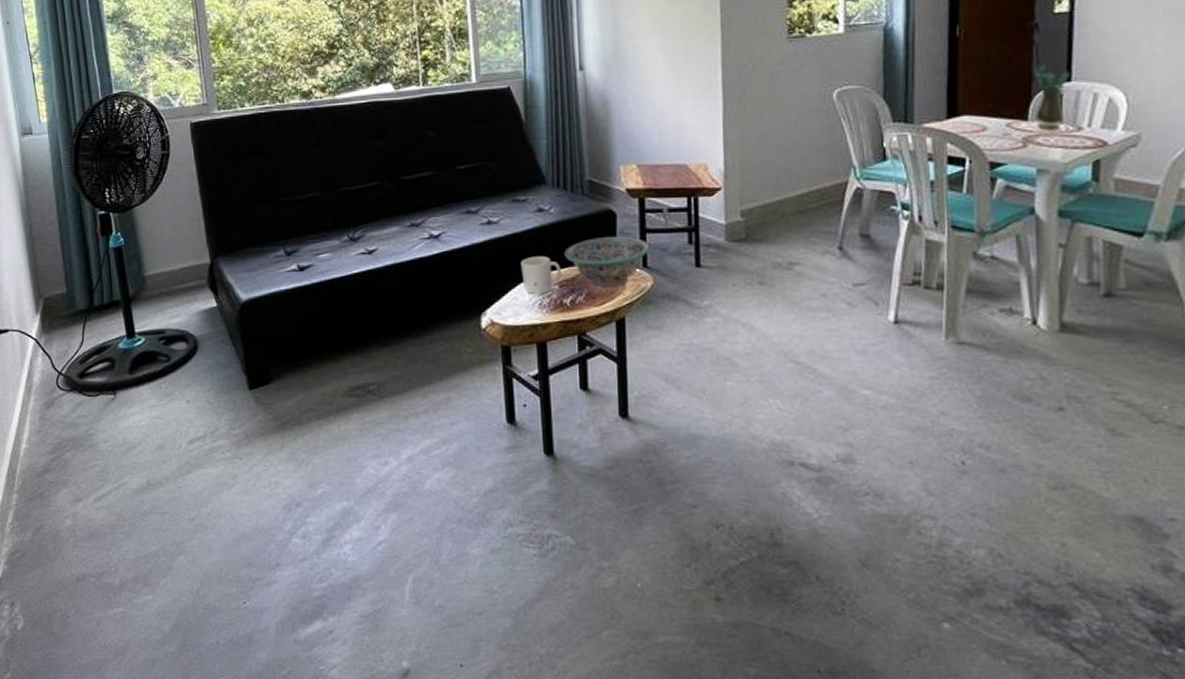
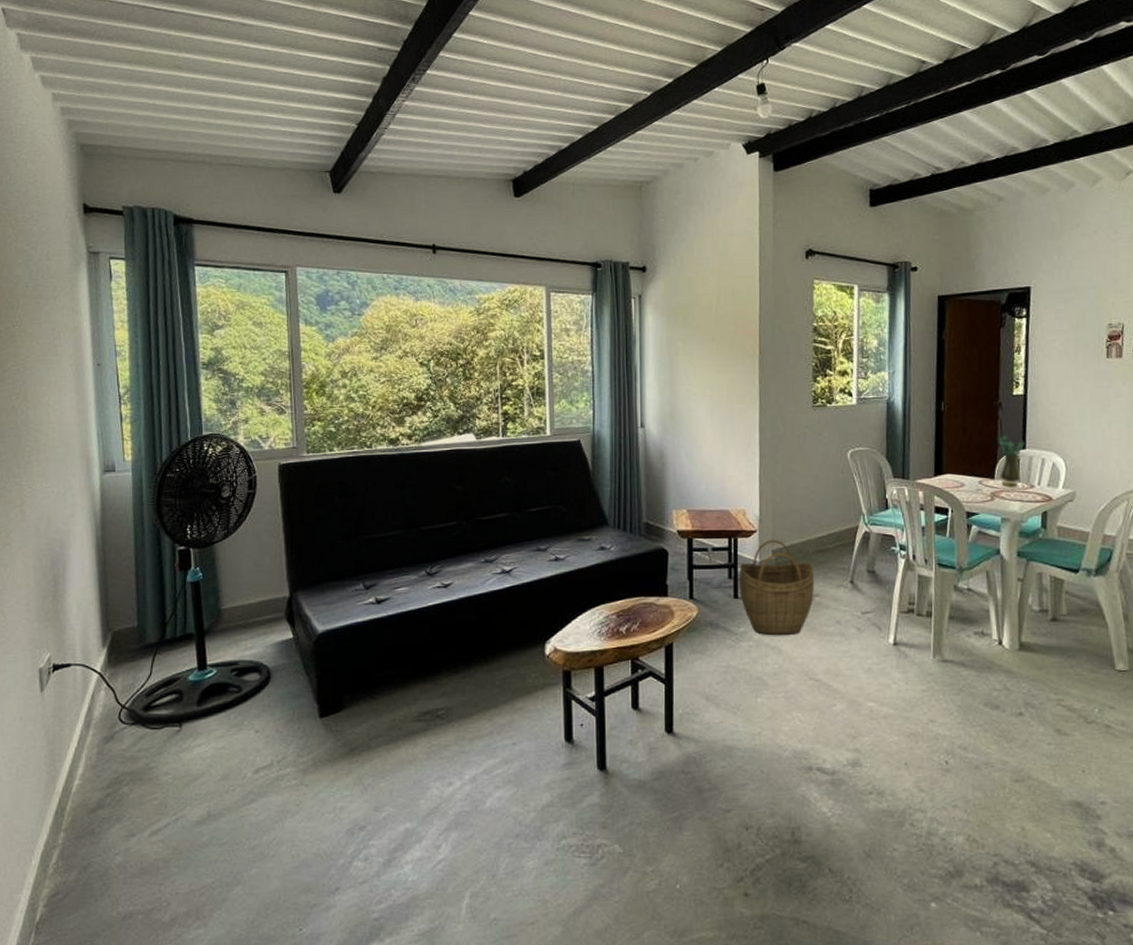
mug: present [520,256,561,294] -> none [583,589,619,623]
decorative bowl: present [564,236,650,288] -> none [622,571,696,617]
woven basket: none [701,199,794,311] -> present [739,540,815,636]

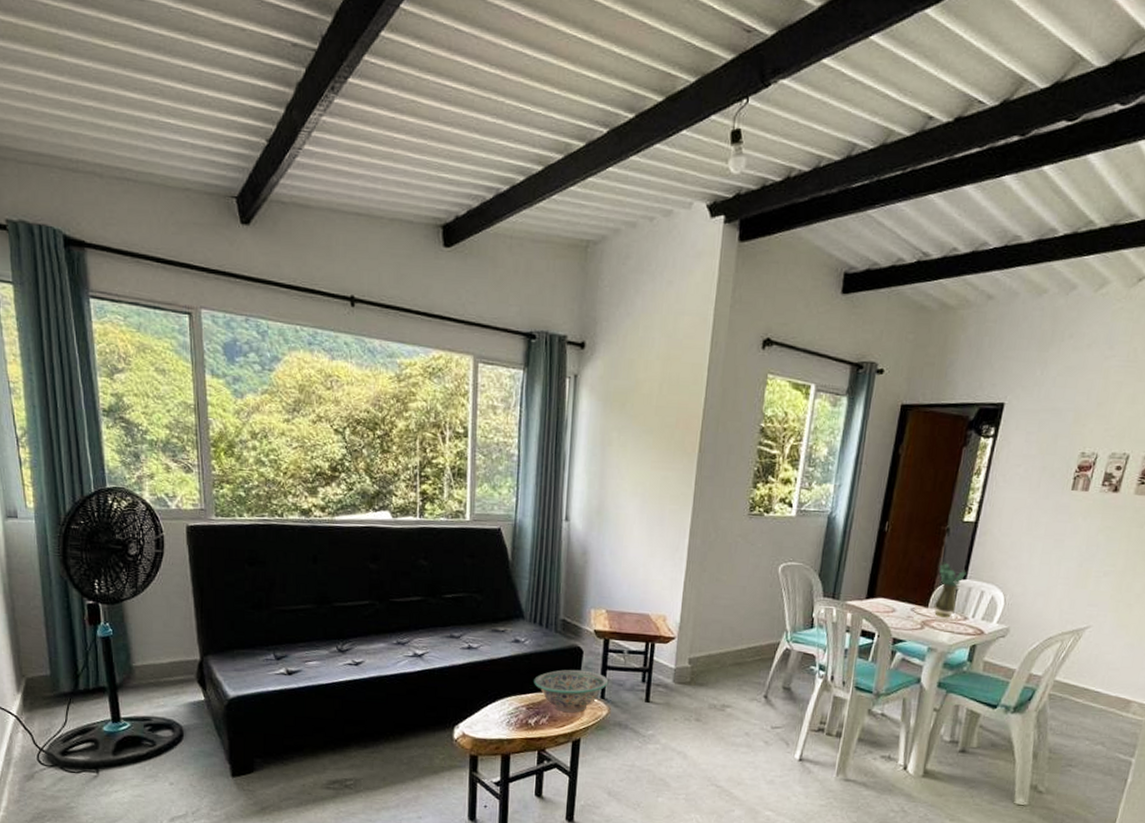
decorative bowl: none [622,571,696,617] -> present [534,669,609,713]
woven basket: present [739,540,815,636] -> none [651,648,729,742]

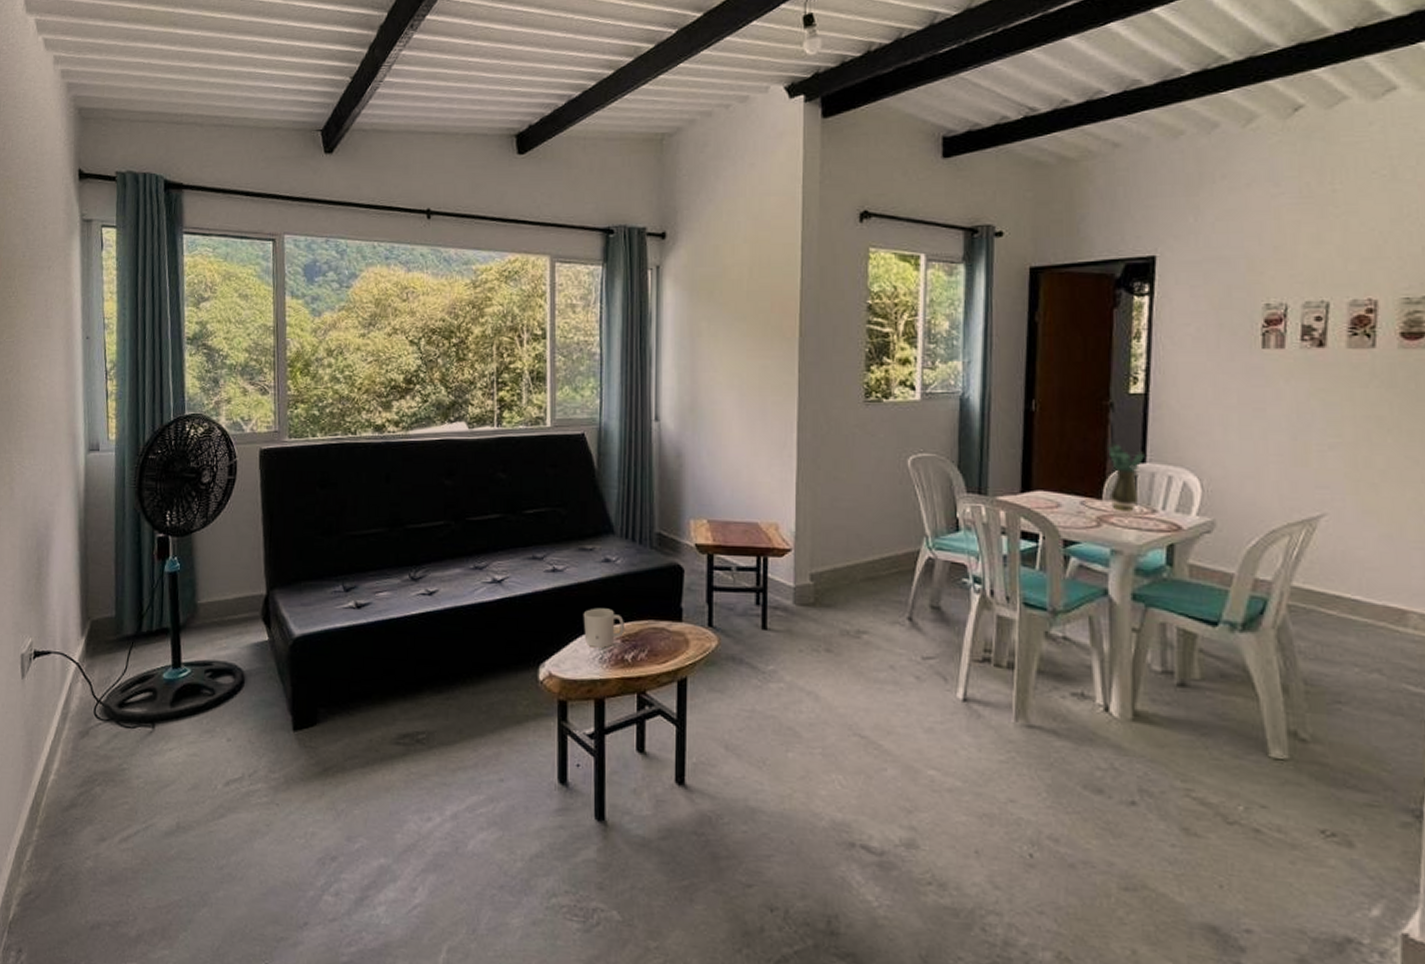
mug: none [494,680,529,714] -> present [583,608,624,648]
decorative bowl: present [534,669,609,713] -> none [629,591,716,646]

